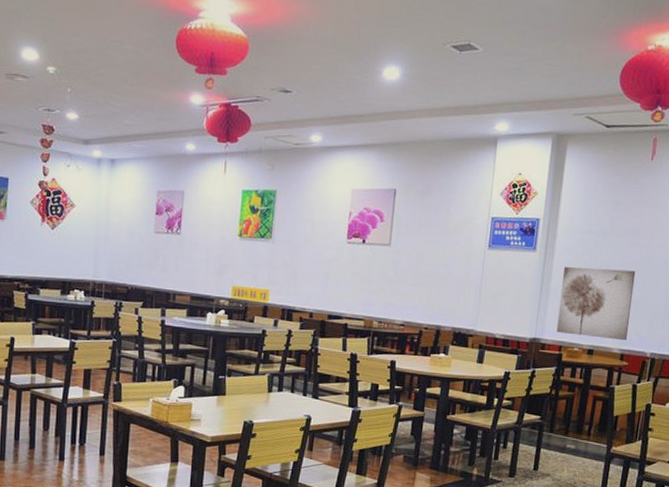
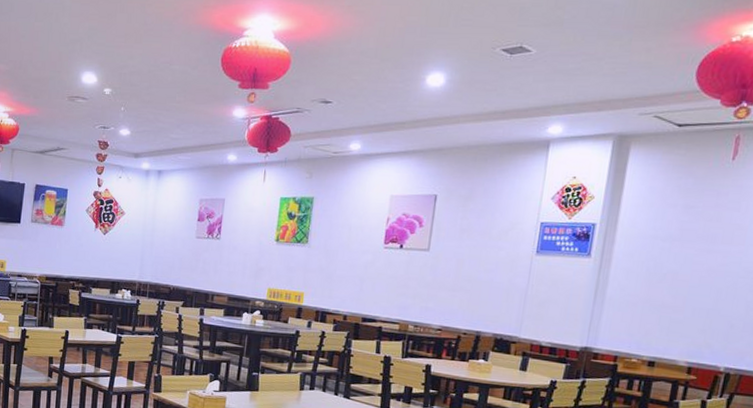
wall art: present [556,266,636,341] -> none [611,273,710,354]

